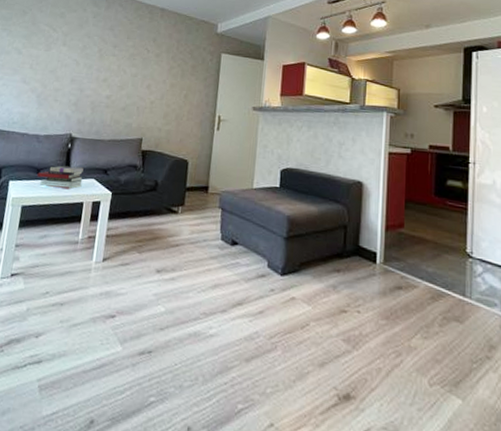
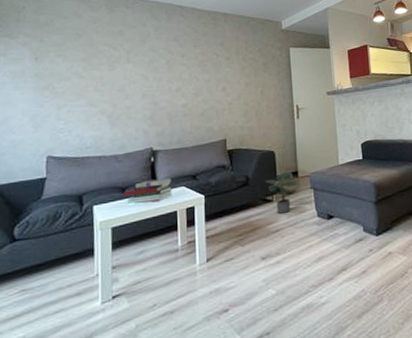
potted plant: none [173,184,210,229] -> present [265,171,301,214]

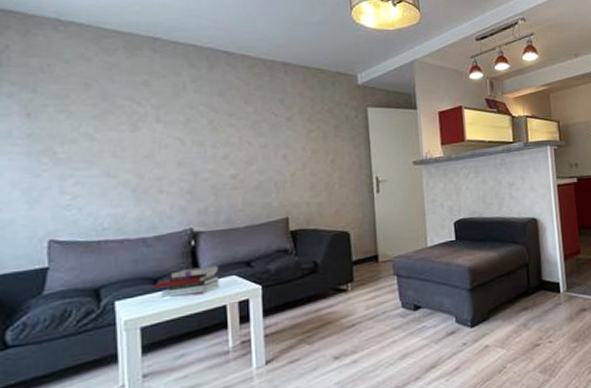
potted plant: present [265,171,301,214] -> none [337,255,381,305]

